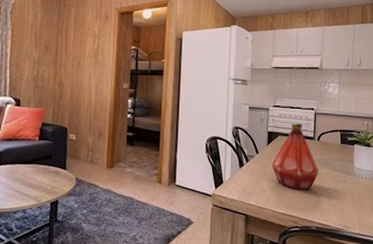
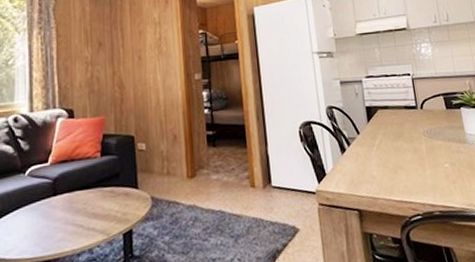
bottle: present [272,123,319,190] -> none [376,93,430,170]

